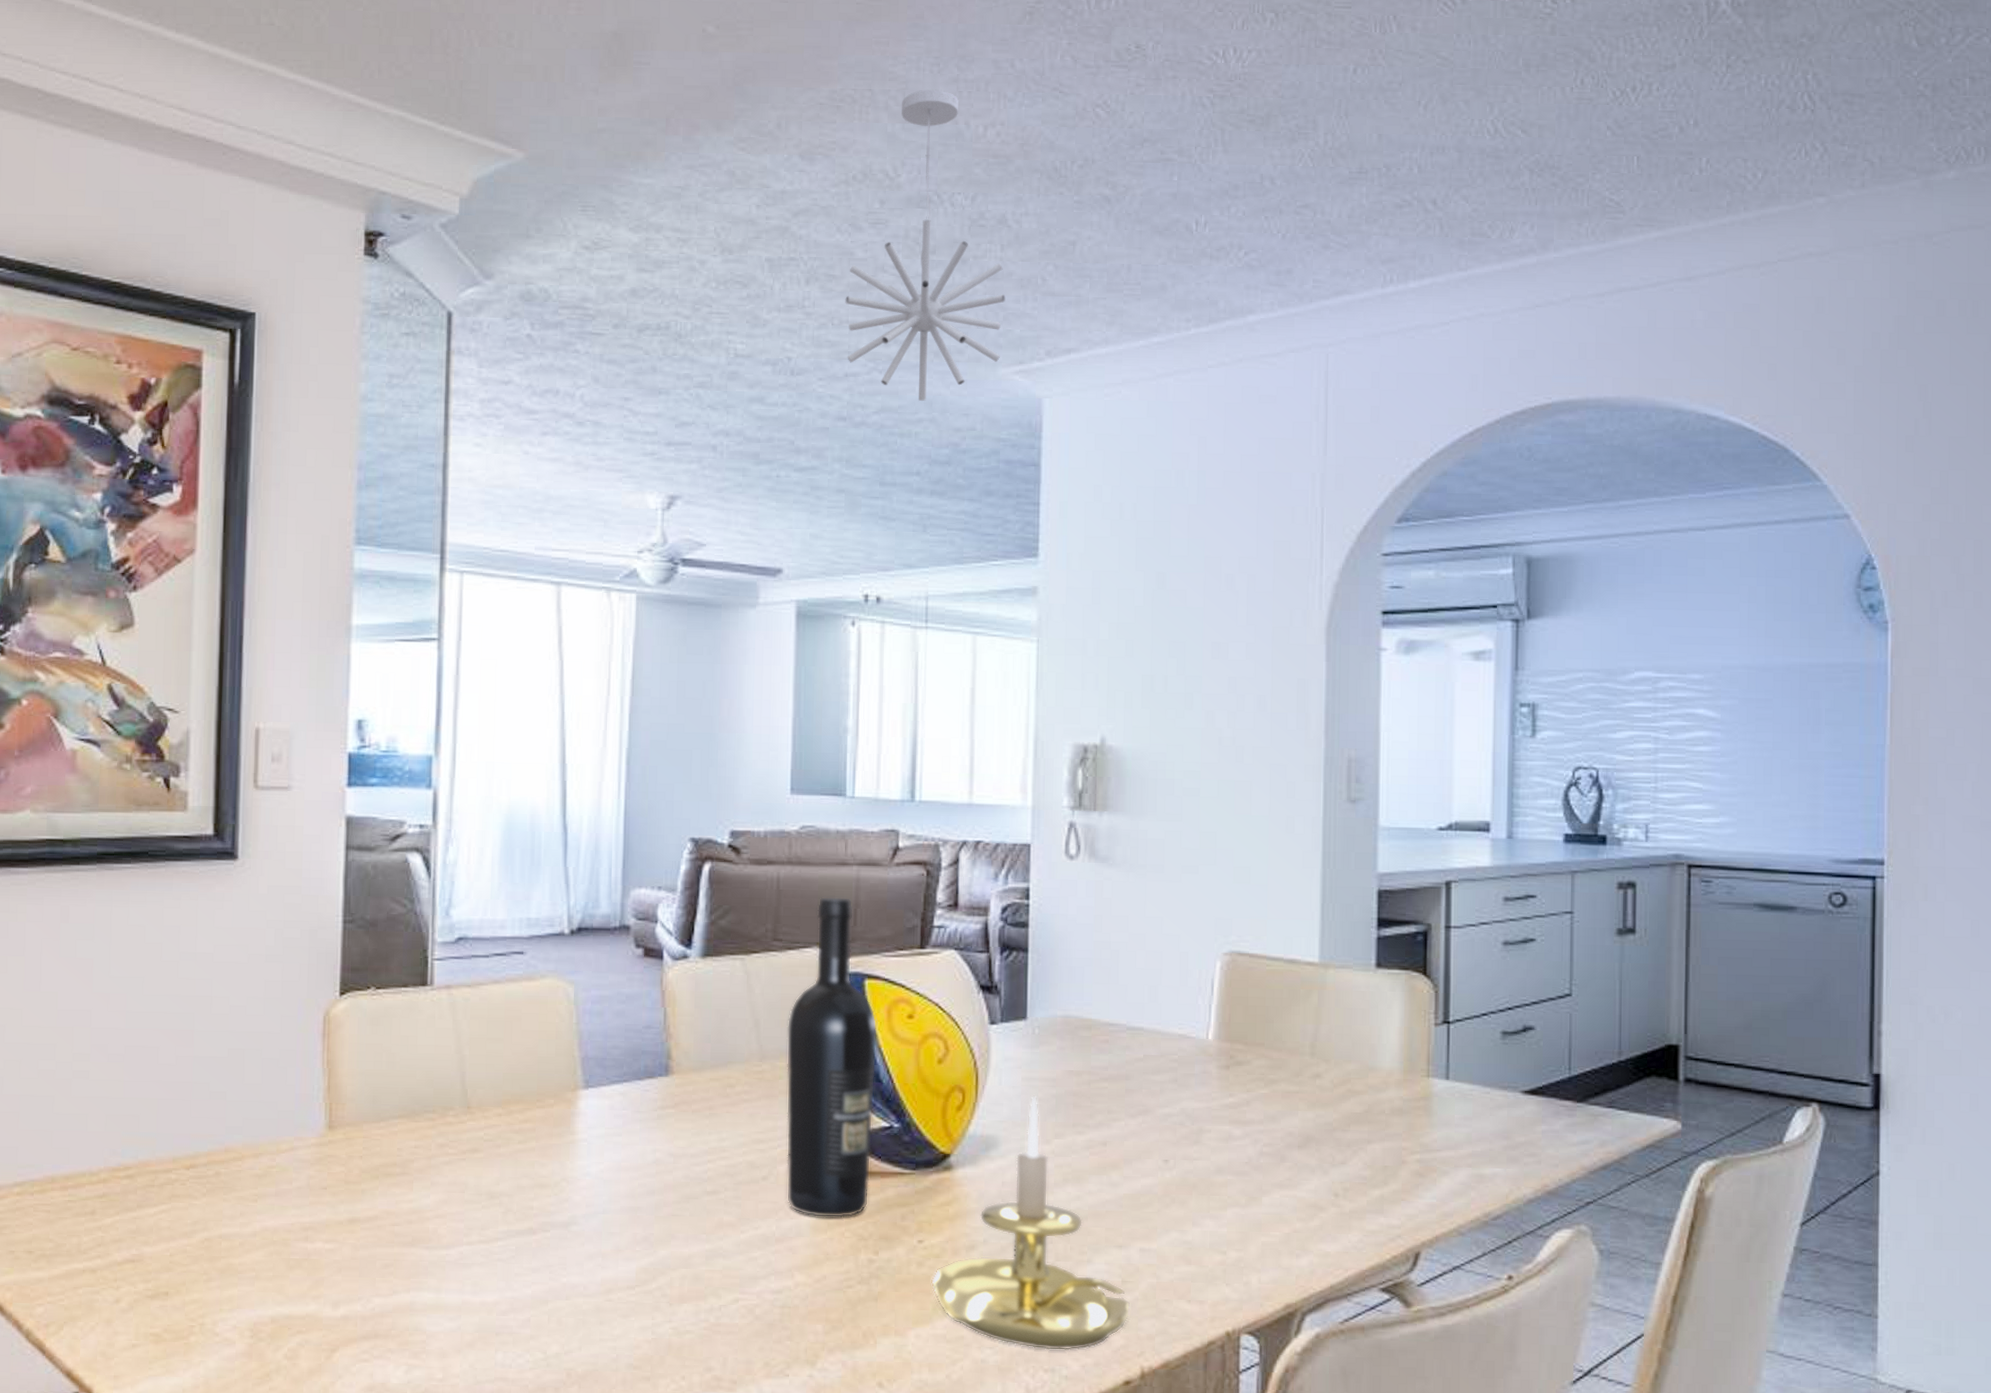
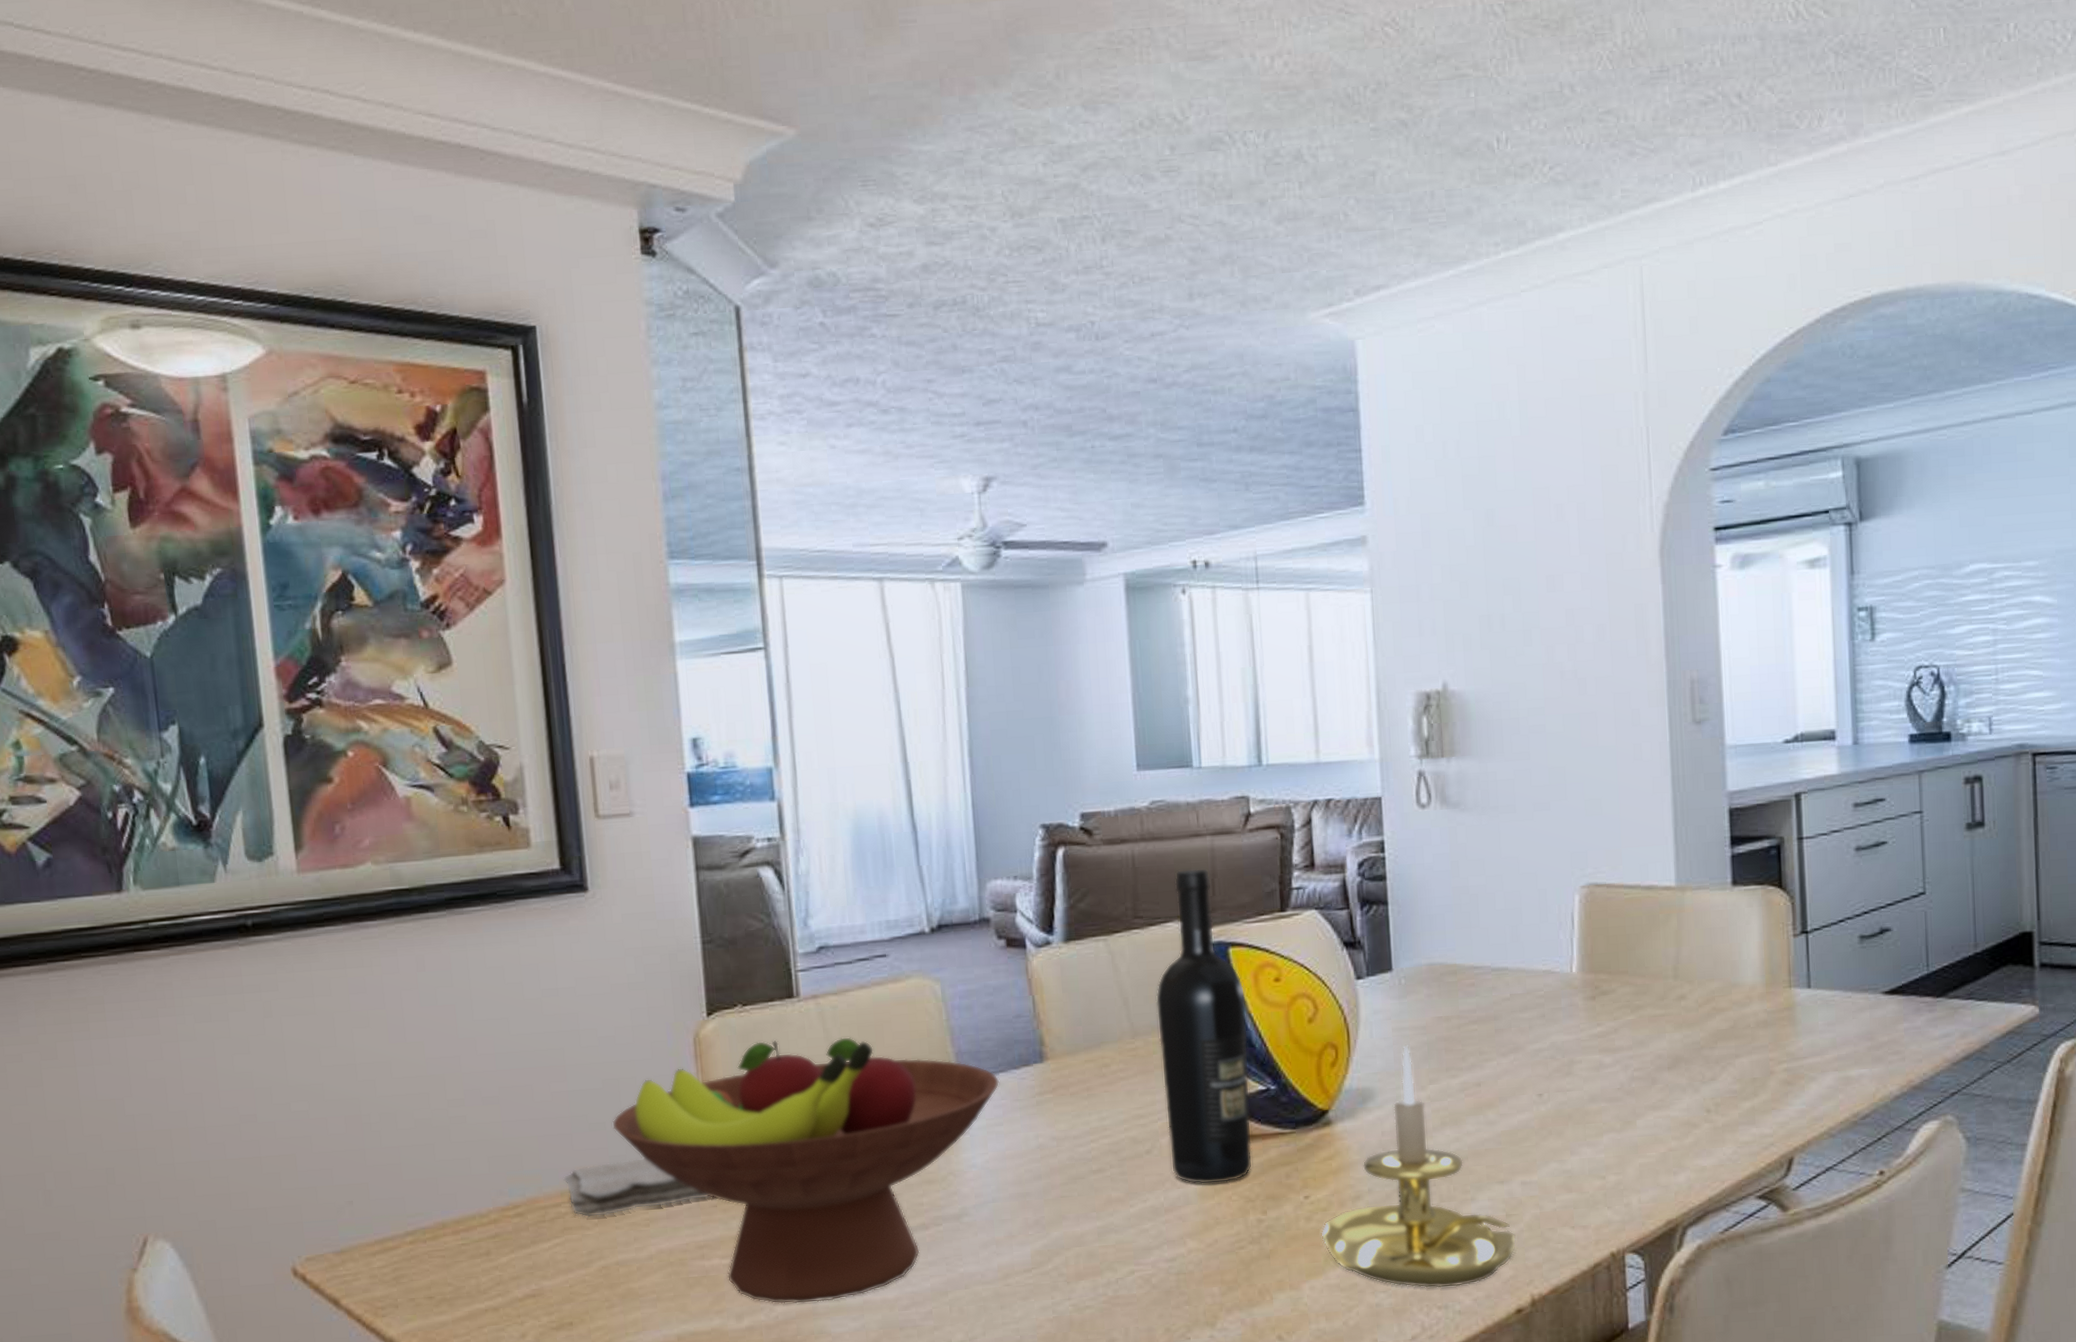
washcloth: none [177,1131,321,1187] -> present [563,1157,710,1218]
fruit bowl: none [233,1026,623,1298] -> present [612,1036,1000,1304]
pendant light: present [845,89,1006,401] -> none [1144,21,1309,355]

